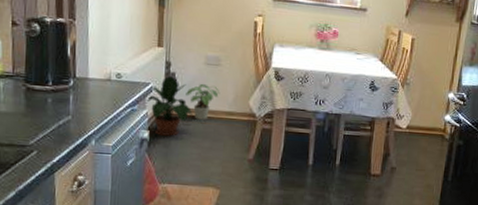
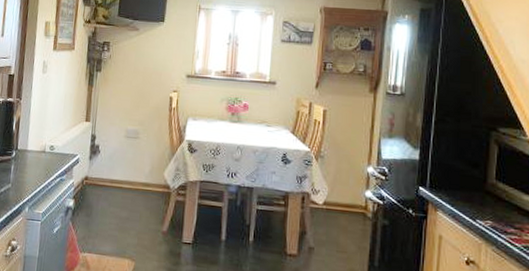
potted plant: present [146,76,193,136] -> none [73,148,113,206]
potted plant: present [186,83,220,120] -> none [107,155,138,191]

